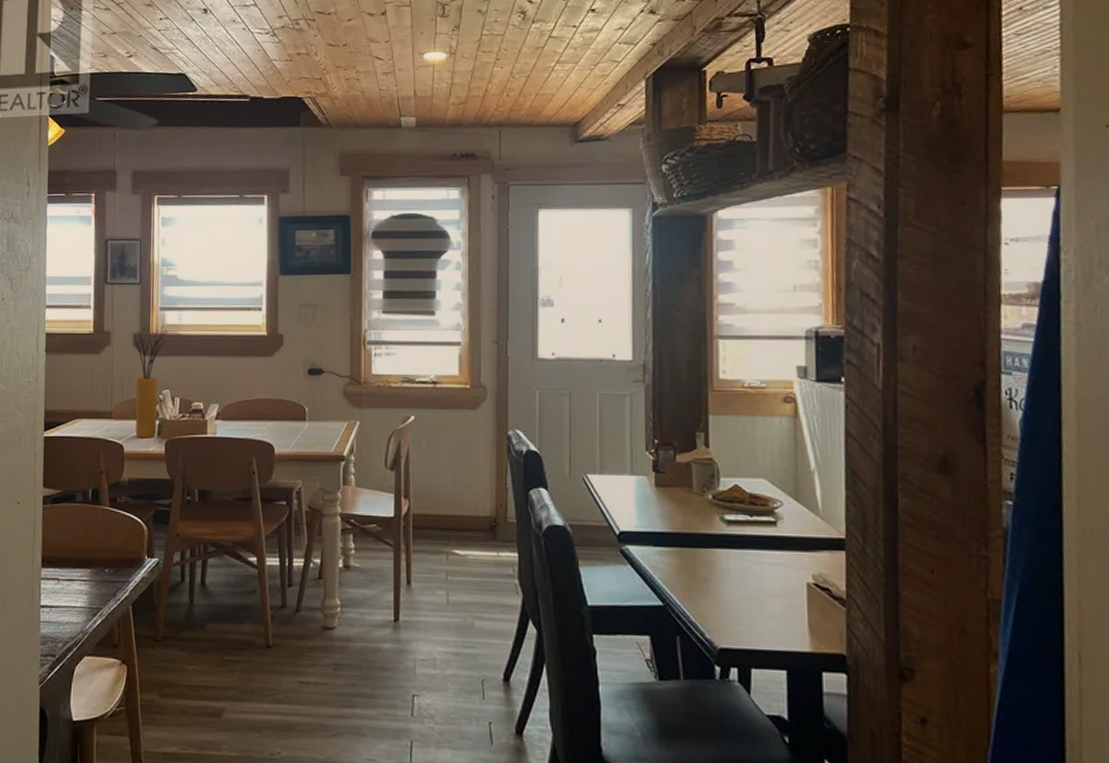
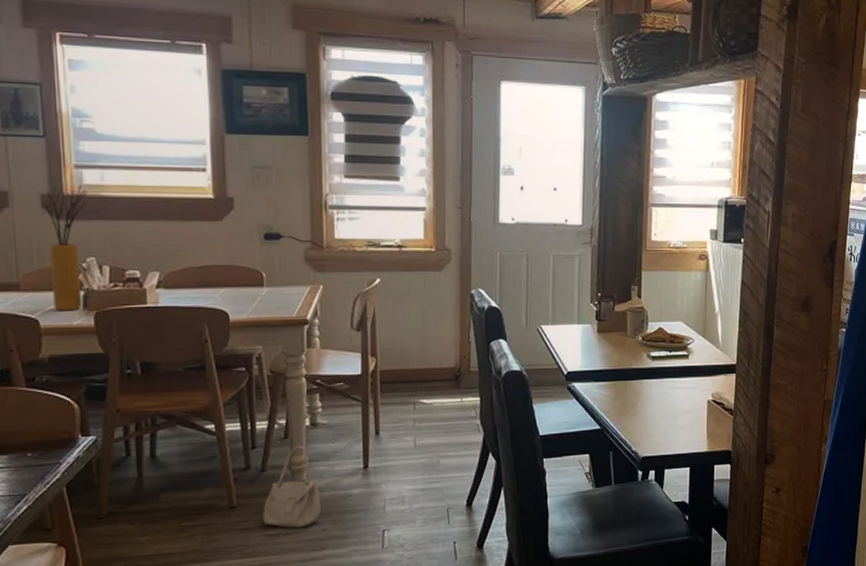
handbag: none [295,587,350,679] -> present [263,445,321,528]

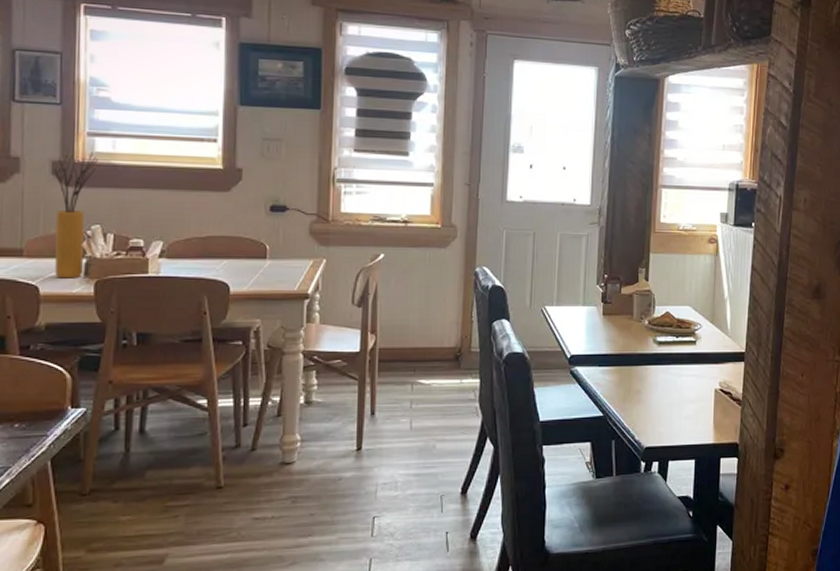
handbag: present [263,445,321,528] -> none [250,424,310,512]

